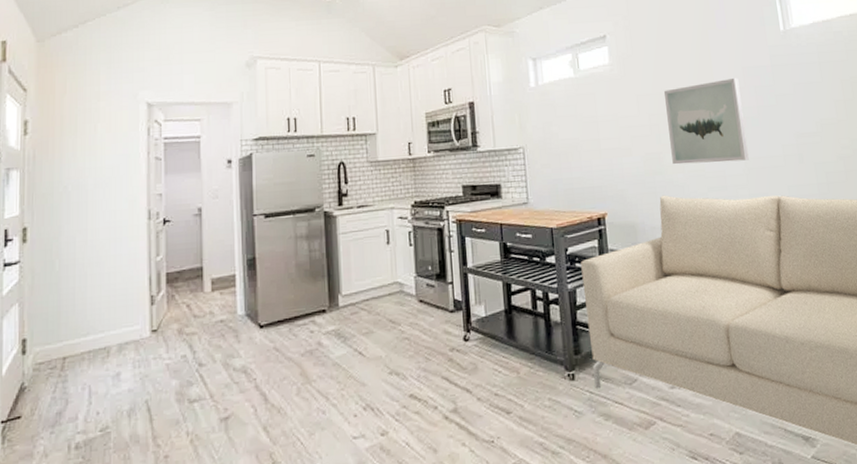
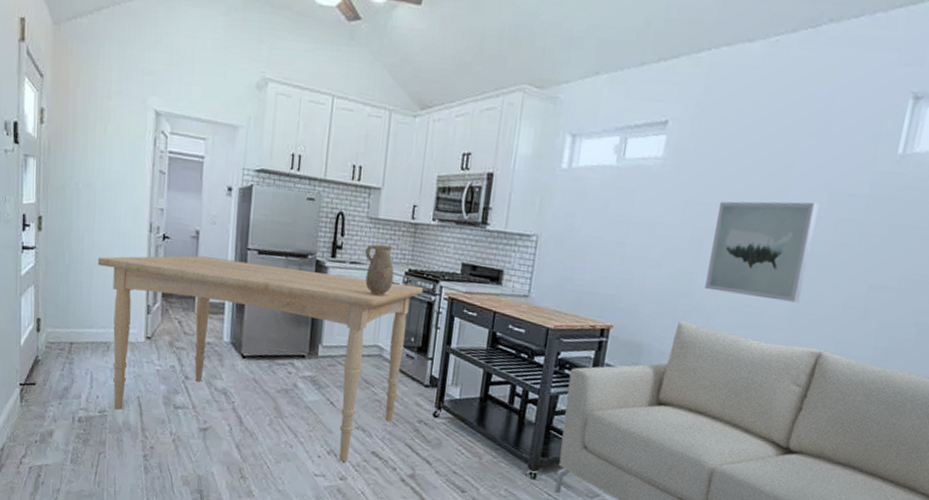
dining table: none [92,215,432,423] -> present [97,255,424,462]
pitcher: none [370,184,402,234] -> present [364,244,395,297]

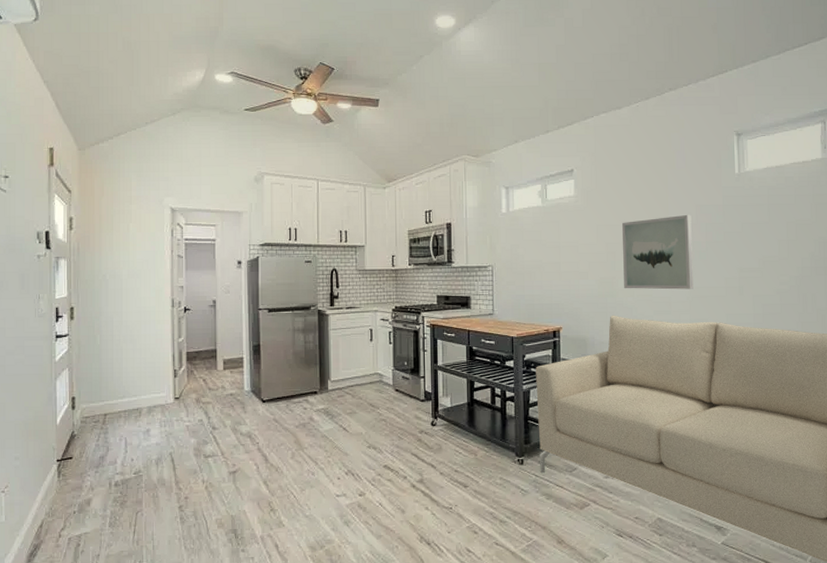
dining table: present [97,255,424,462] -> none [126,319,409,479]
pitcher: present [364,244,395,297] -> none [357,290,384,332]

